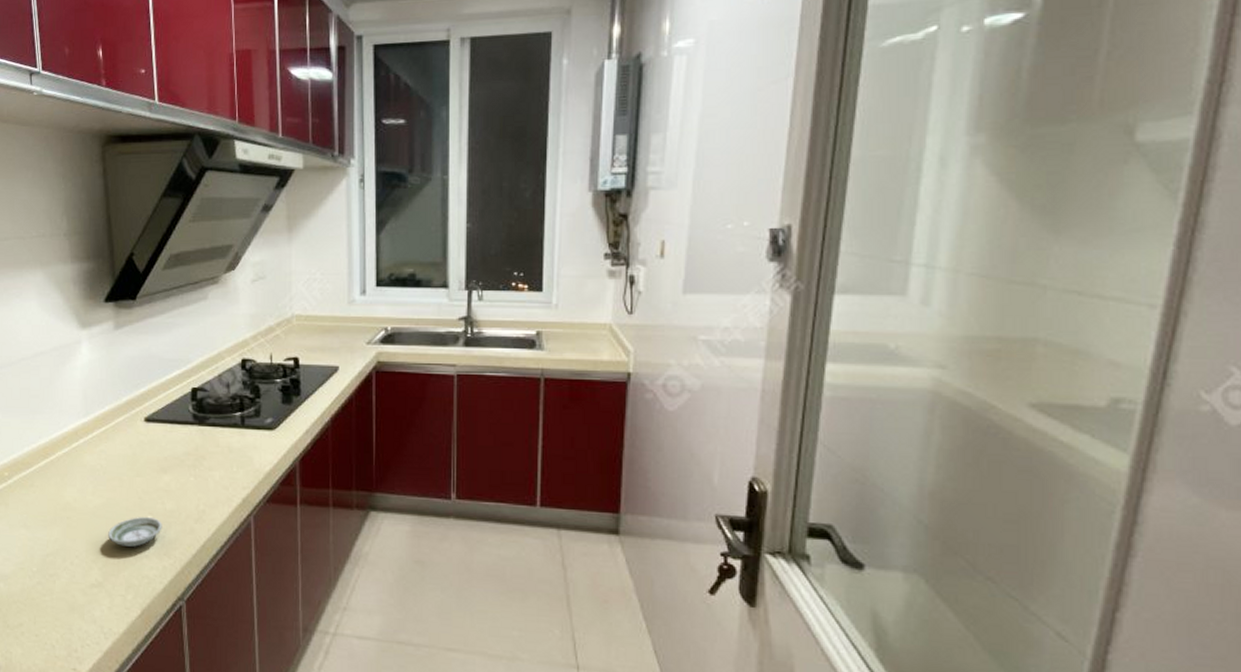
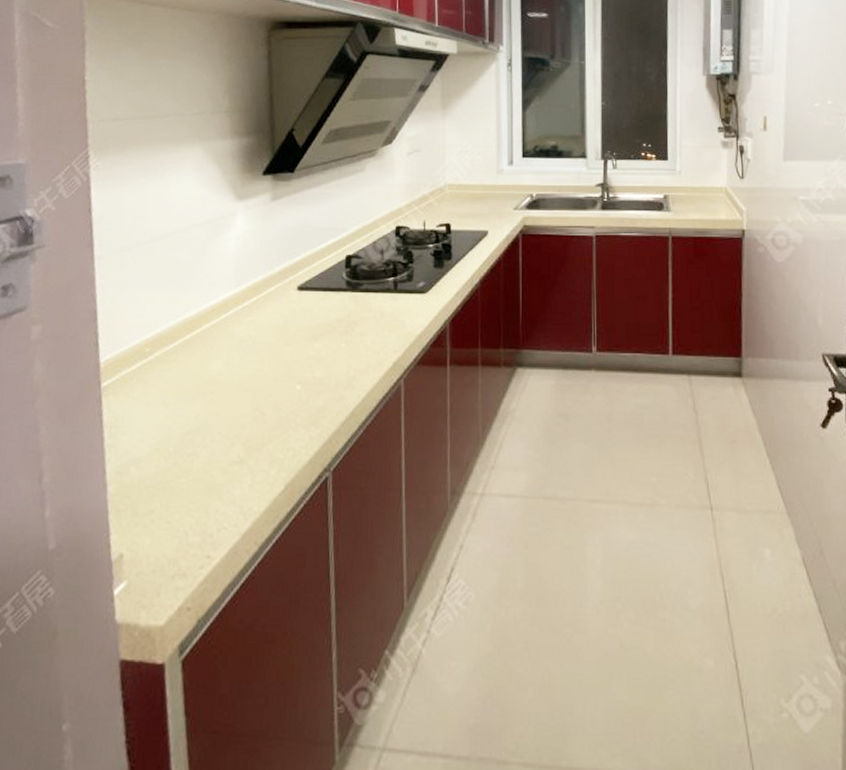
saucer: present [108,516,162,547] -> none [253,386,311,418]

